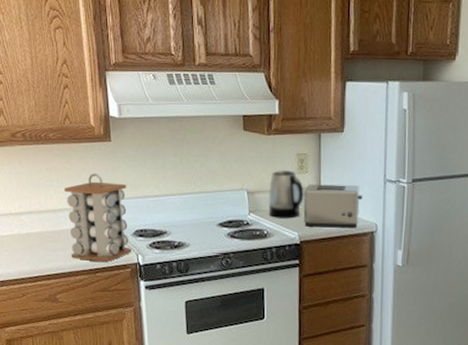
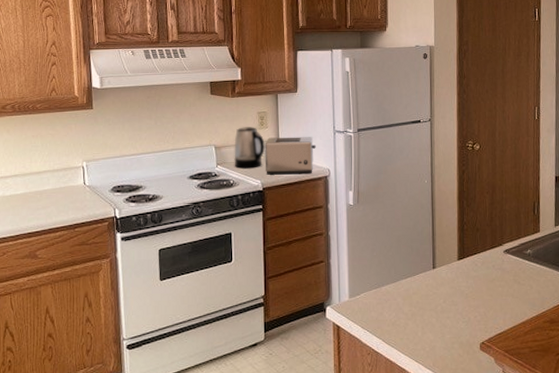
spice rack: present [63,174,131,263] -> none [47,138,109,218]

